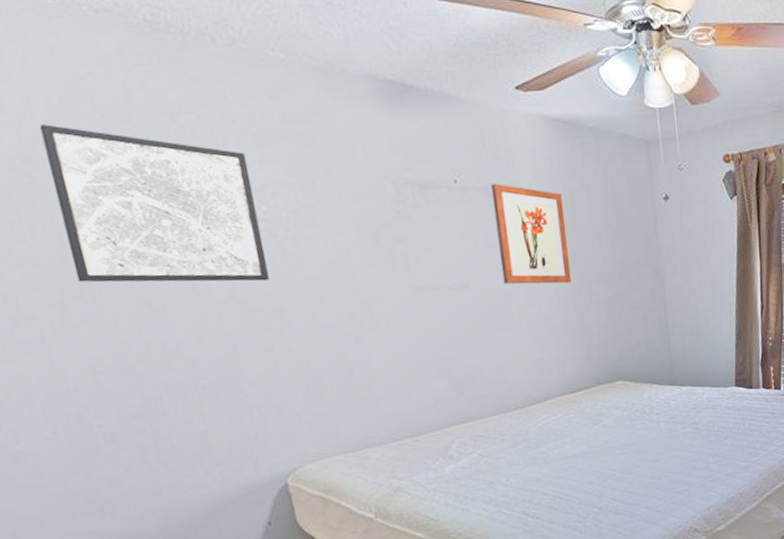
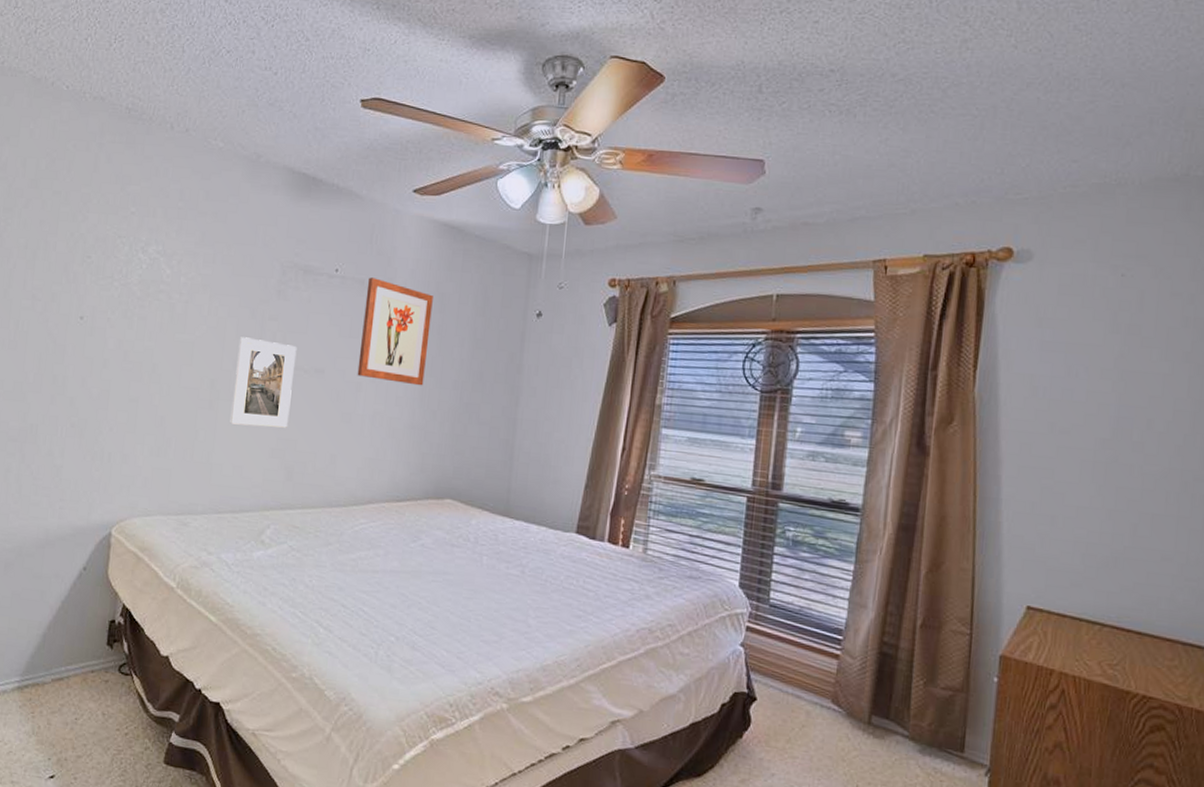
wall art: present [39,124,270,283] -> none [10,182,168,337]
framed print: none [369,264,446,354] -> present [230,337,297,428]

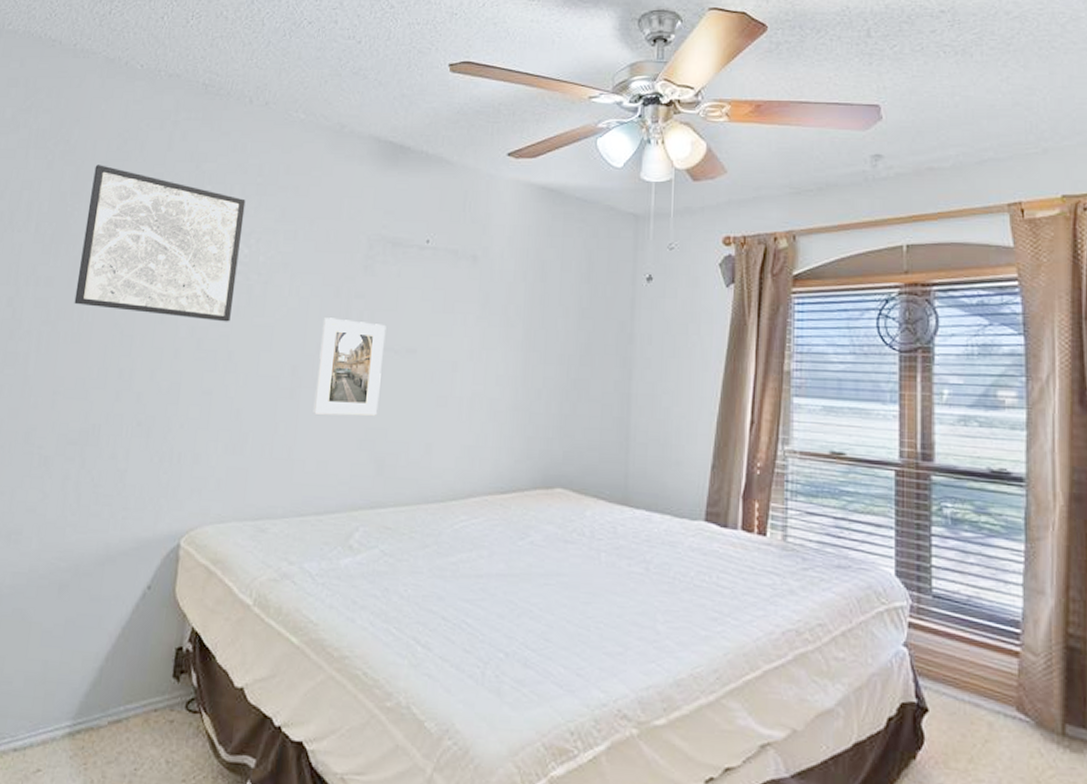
wall art: none [10,182,168,337] -> present [74,165,246,322]
wall art: present [357,277,433,386] -> none [452,247,533,362]

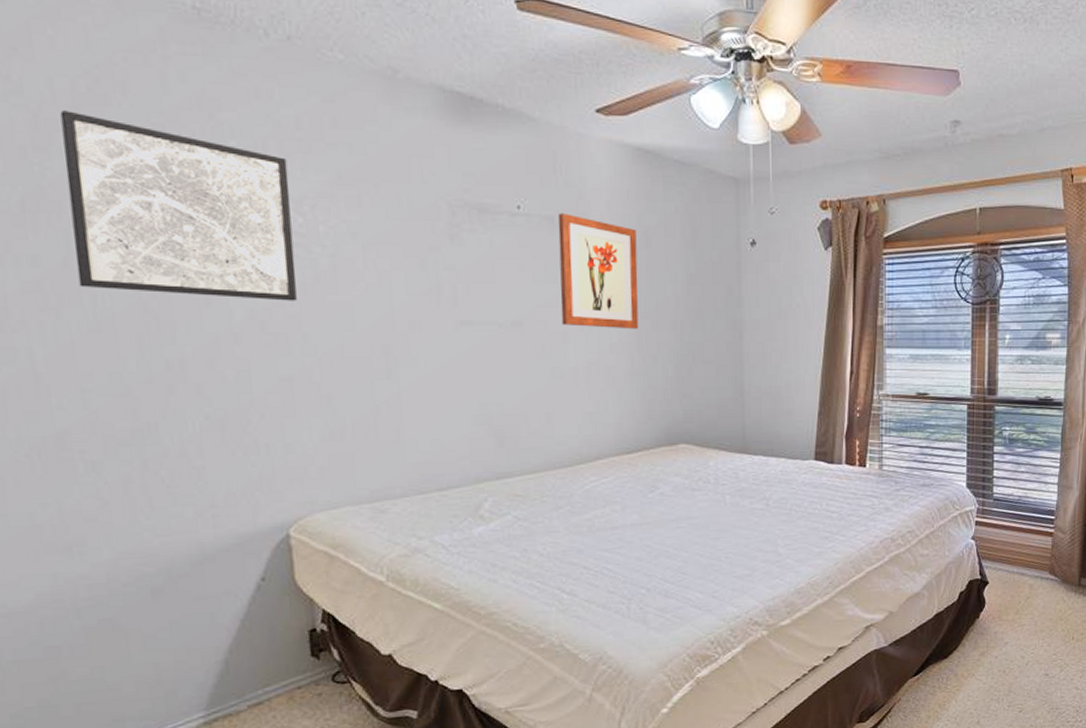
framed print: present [313,317,386,416] -> none [411,292,490,393]
wall art: none [452,247,533,362] -> present [558,213,639,330]

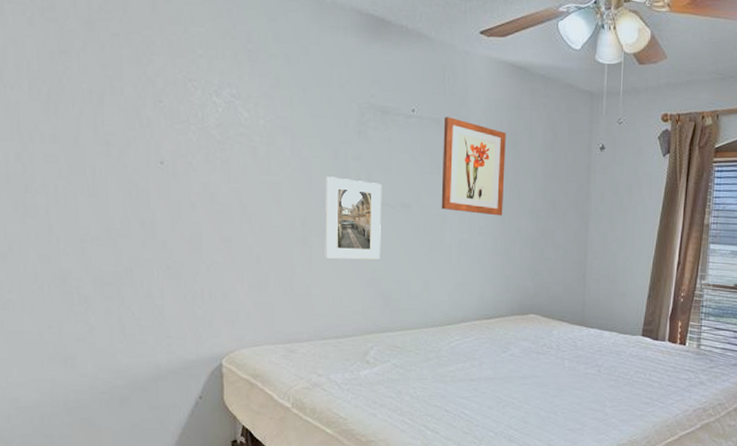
wall art: present [60,110,297,301] -> none [79,23,240,179]
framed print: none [411,292,490,393] -> present [324,176,382,260]

